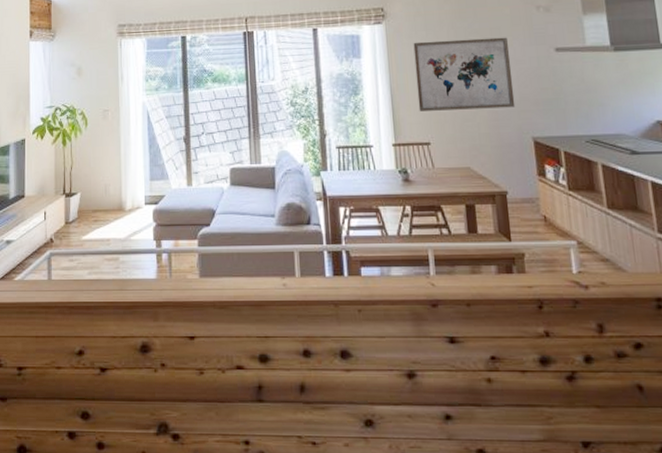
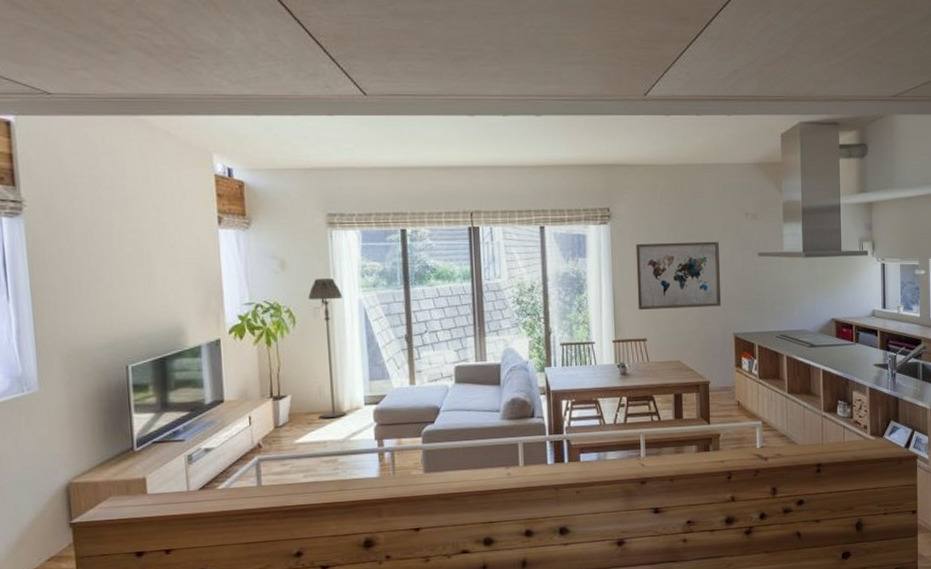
floor lamp: none [99,82,129,216] -> present [308,277,347,418]

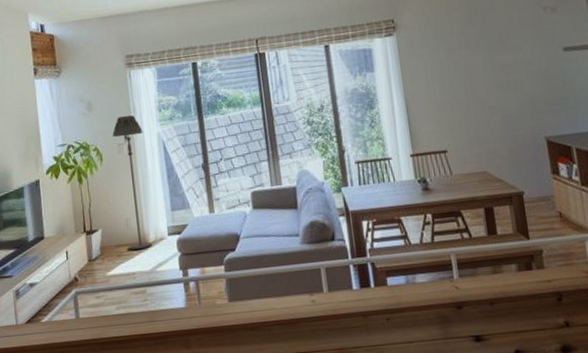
wall art: present [636,241,722,310] -> none [425,40,528,120]

